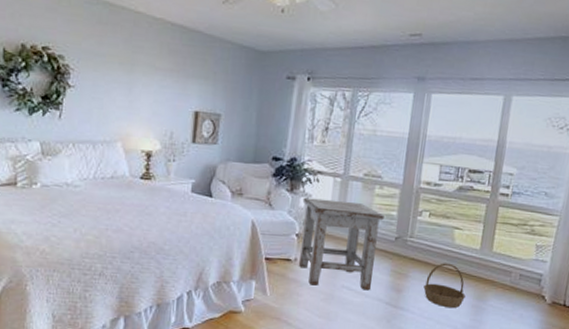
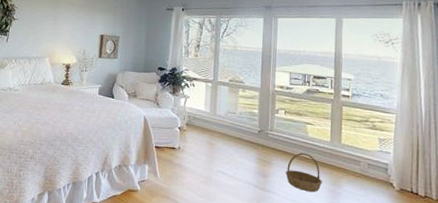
stool: present [298,197,384,291] -> none [181,98,248,175]

